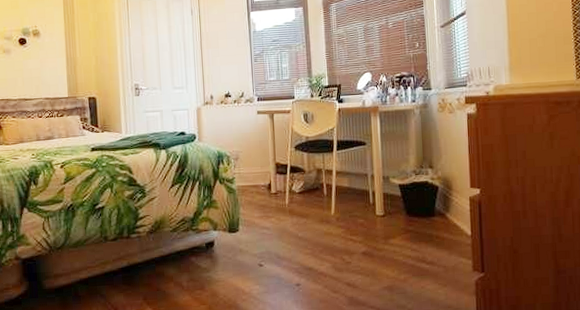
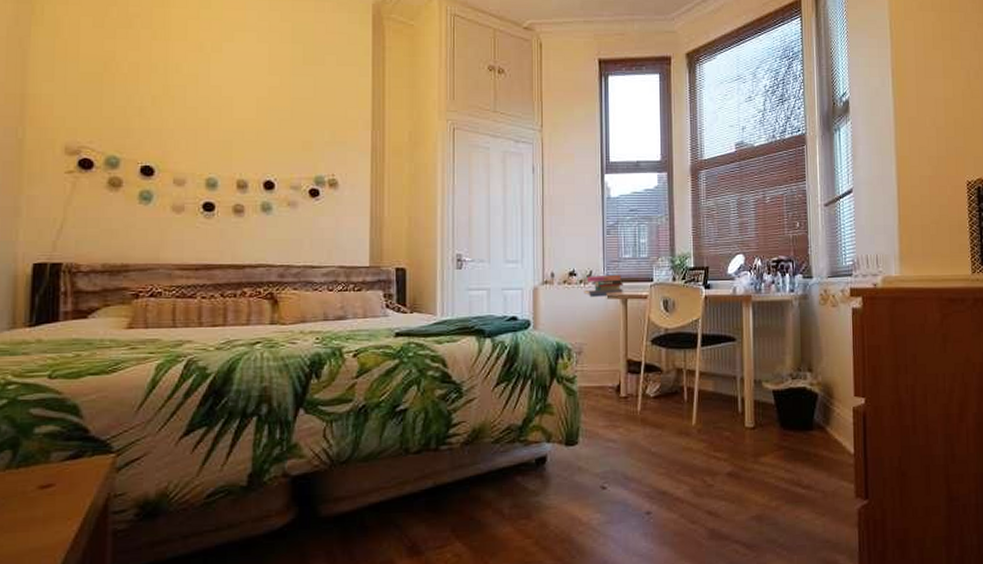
books: none [238,94,270,114] -> present [584,274,623,297]

